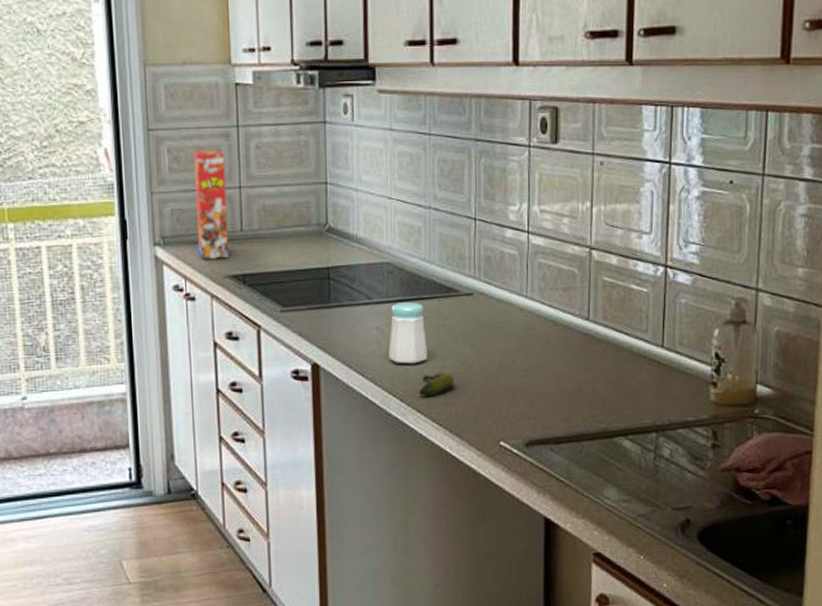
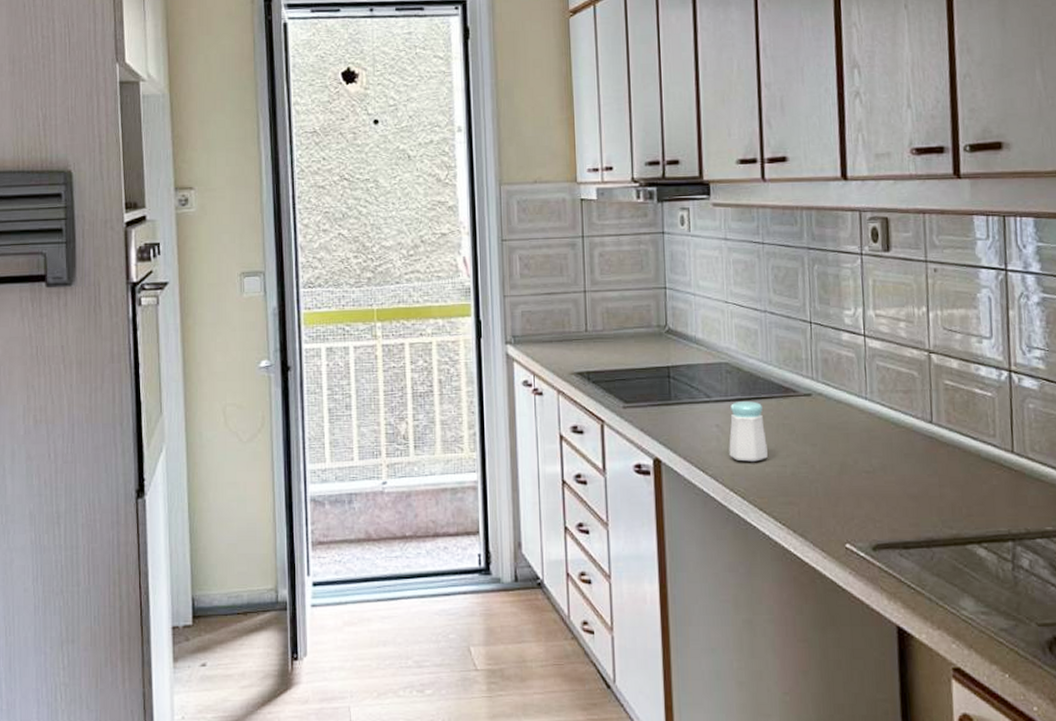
cereal box: present [193,149,229,260] -> none [542,257,575,357]
banana: present [419,371,454,396] -> none [760,470,796,495]

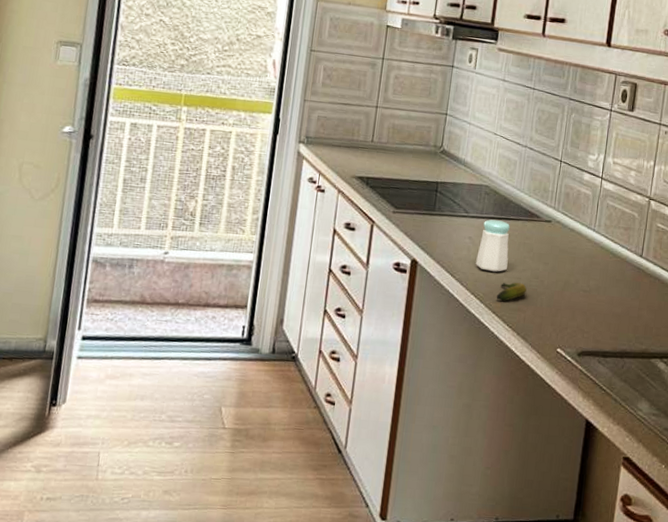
banana: none [760,470,796,495] -> present [496,282,527,301]

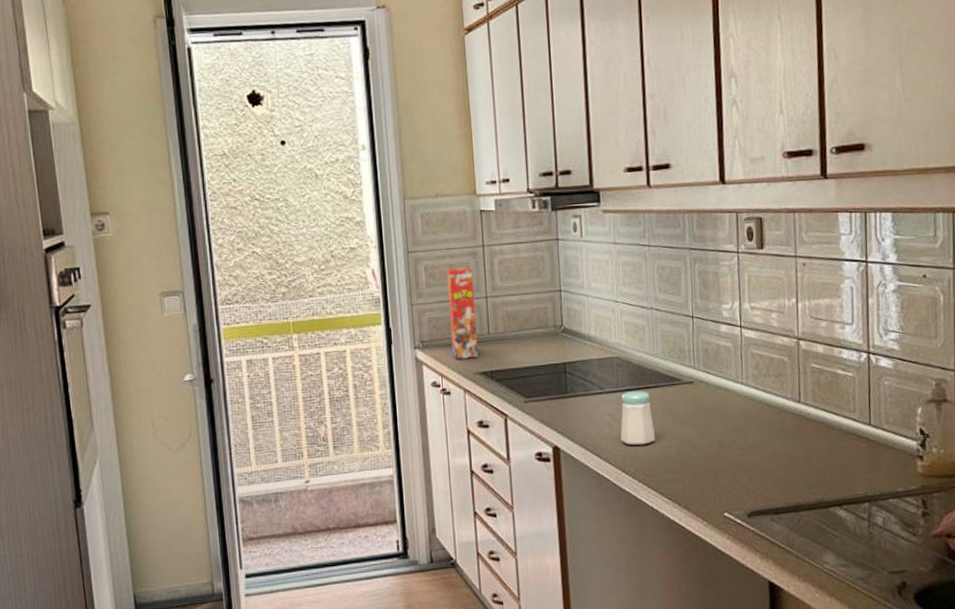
cereal box: none [334,72,369,163] -> present [446,266,479,360]
banana: present [496,282,527,301] -> none [649,451,680,474]

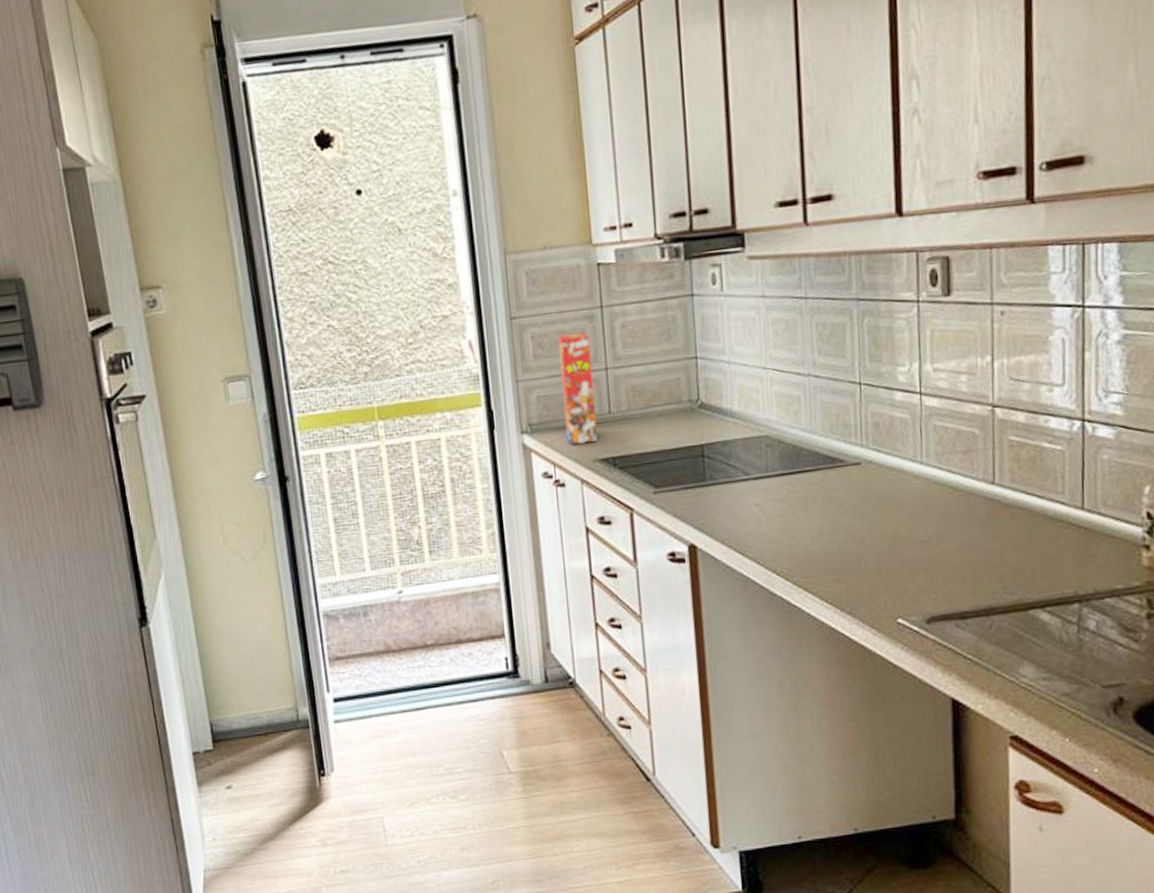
salt shaker: present [620,391,655,445] -> none [770,475,813,541]

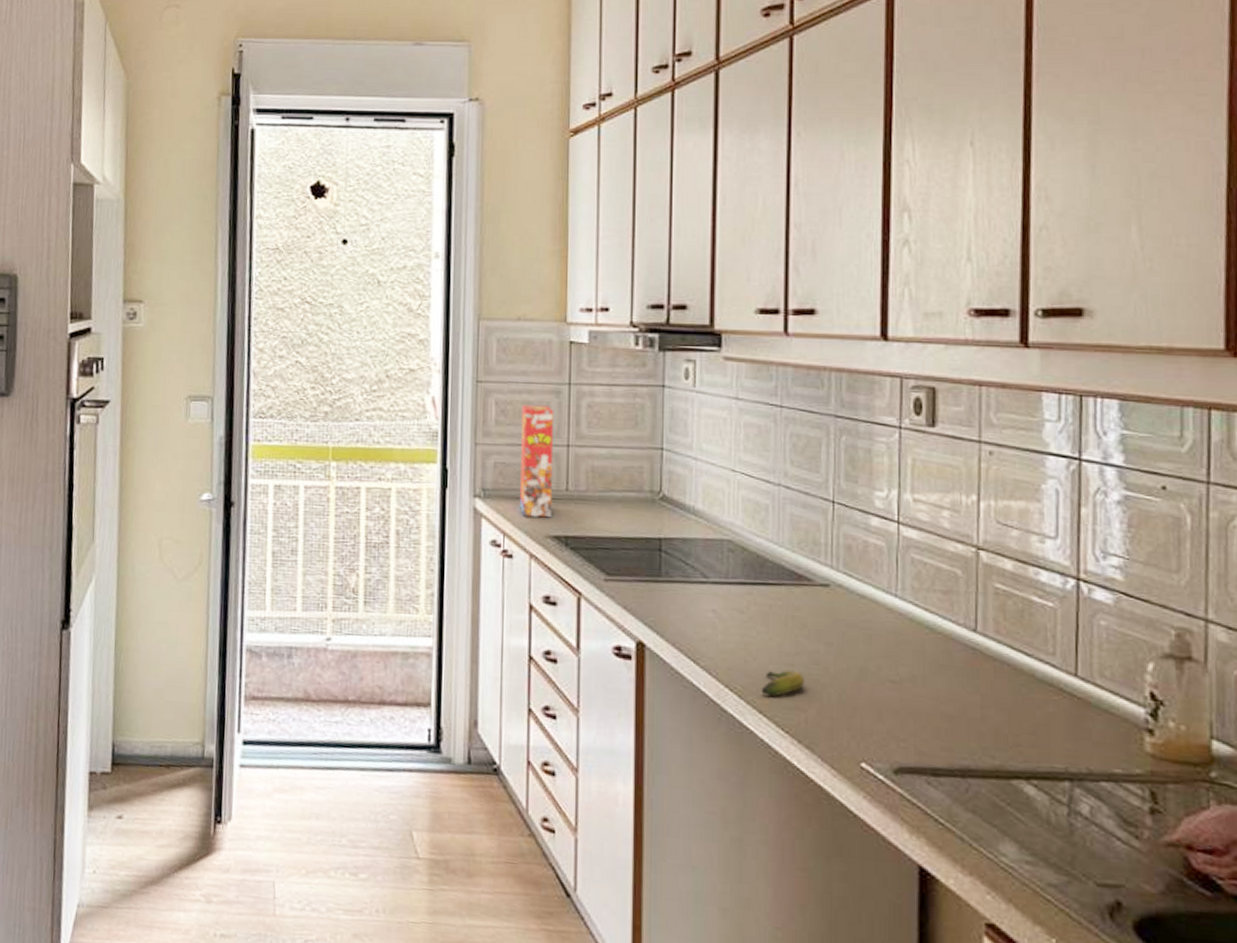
banana: none [805,547,843,574] -> present [761,670,804,696]

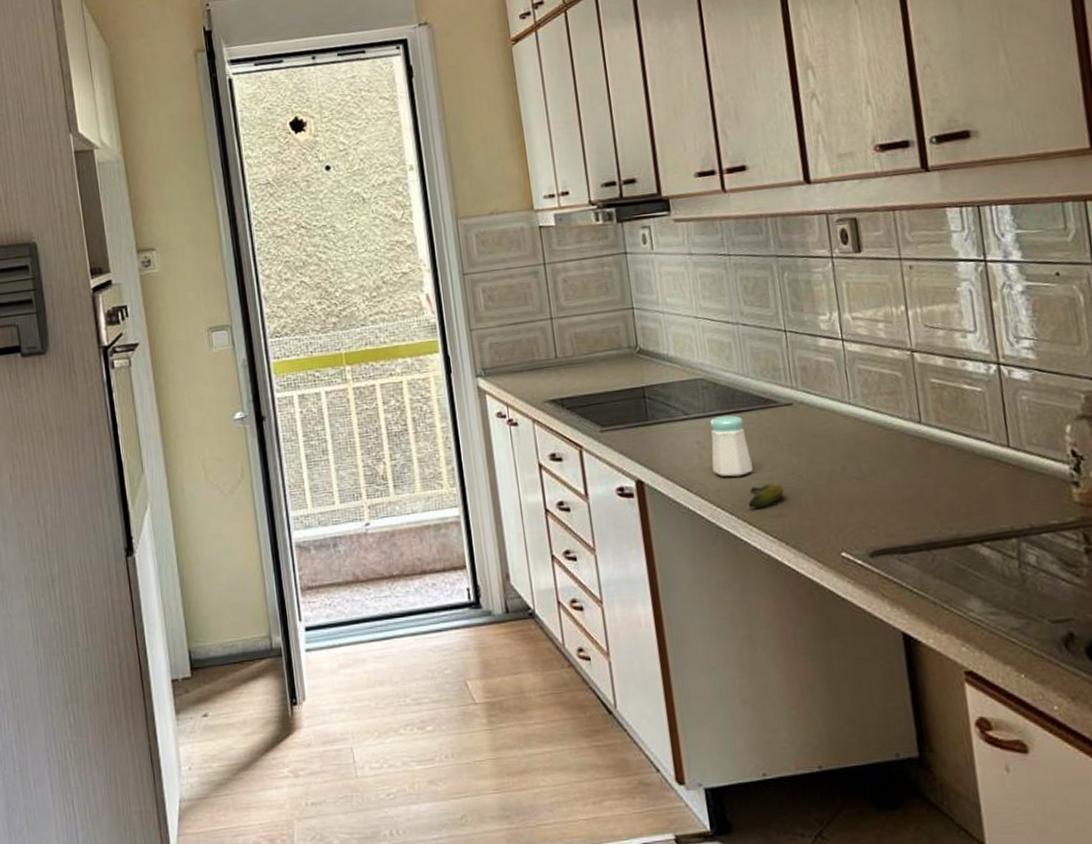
cereal box: present [520,404,554,518] -> none [505,286,547,387]
salt shaker: none [726,585,772,657] -> present [710,415,753,477]

